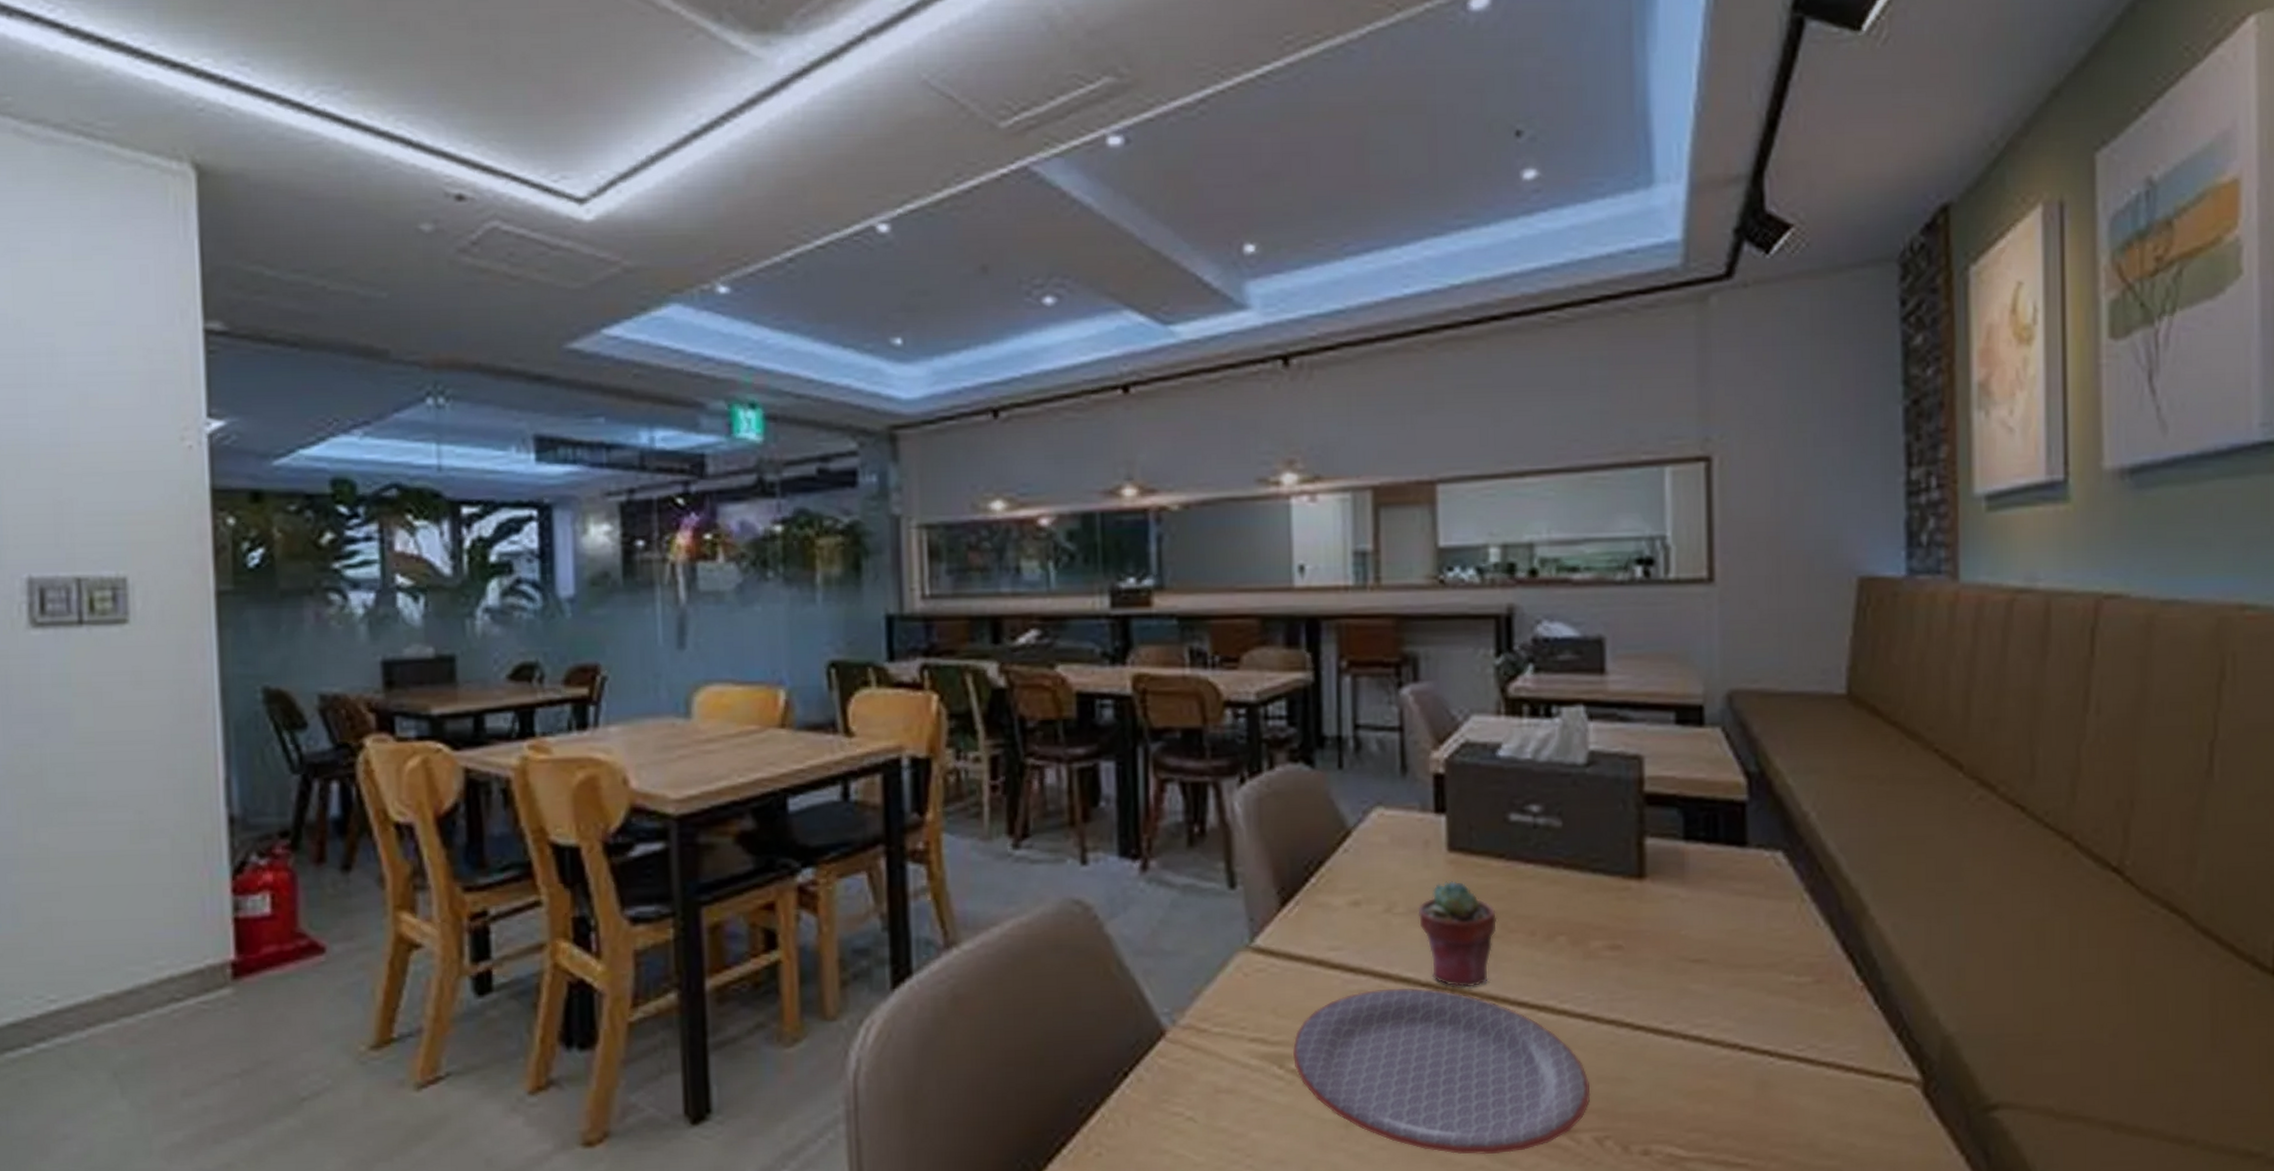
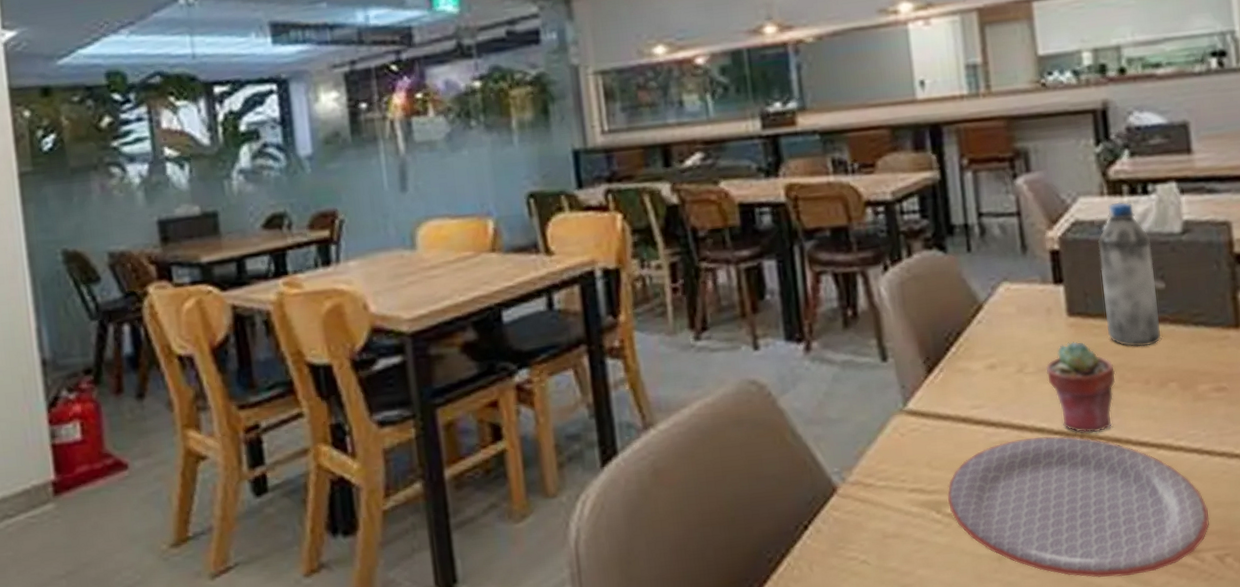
water bottle: none [1490,724,1553,893] -> present [1098,202,1162,347]

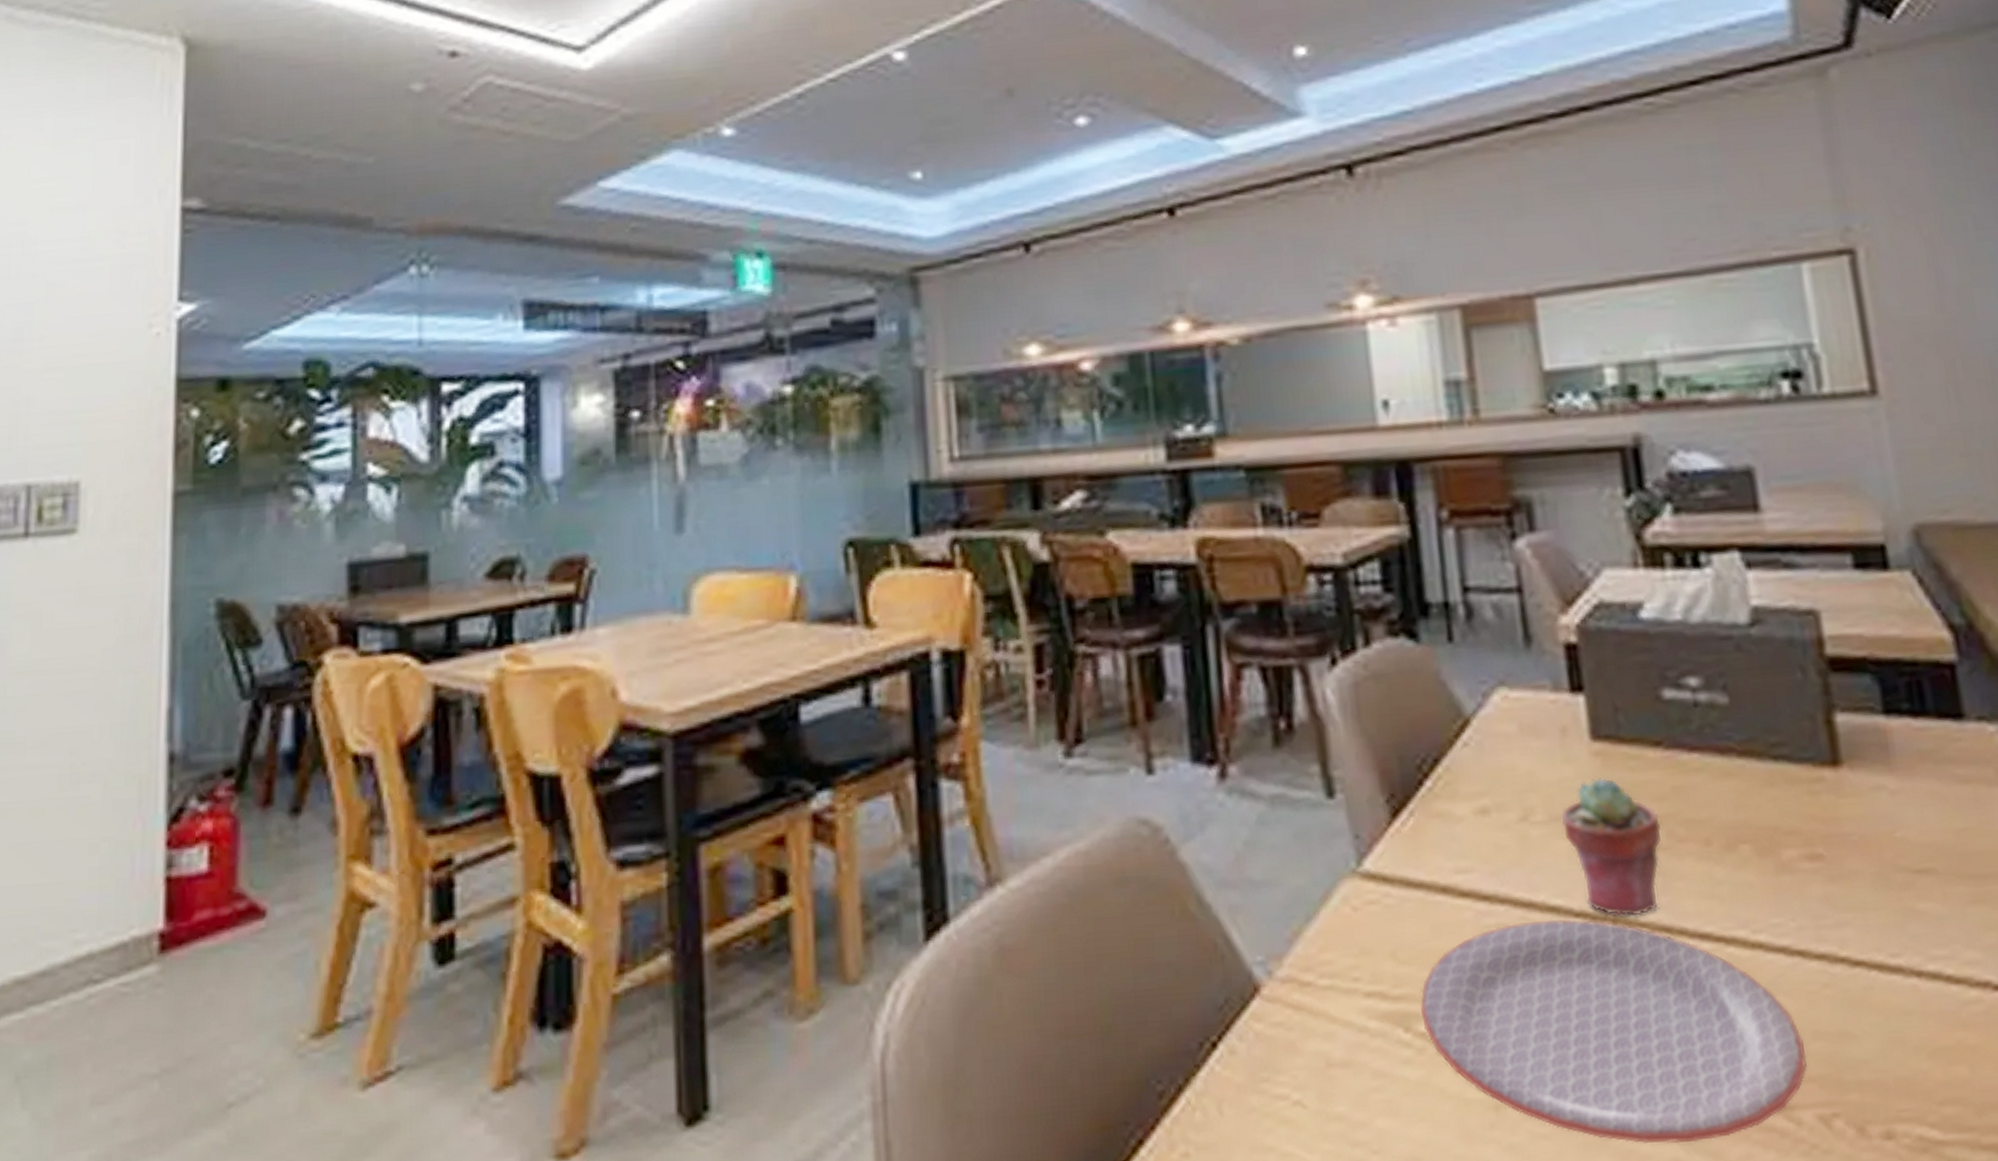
water bottle: present [1098,202,1162,347] -> none [1632,577,1726,789]

